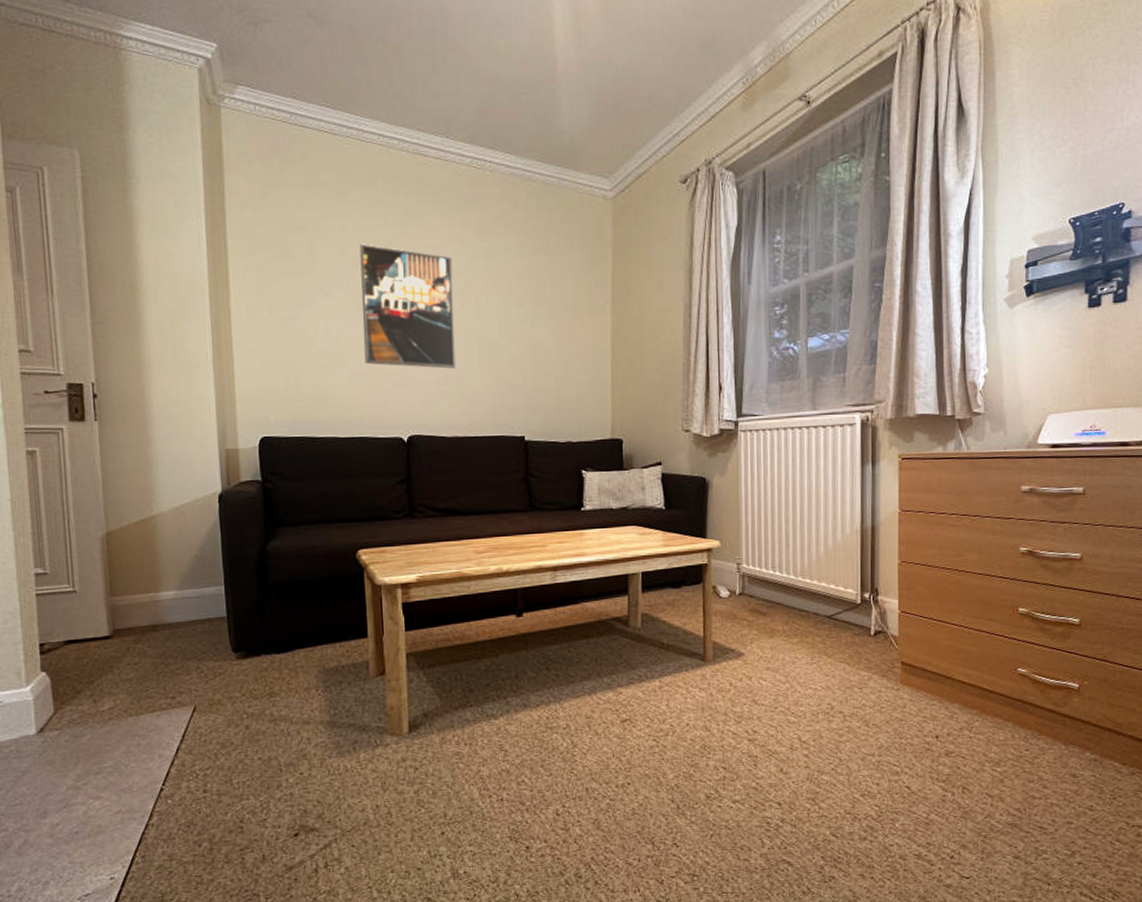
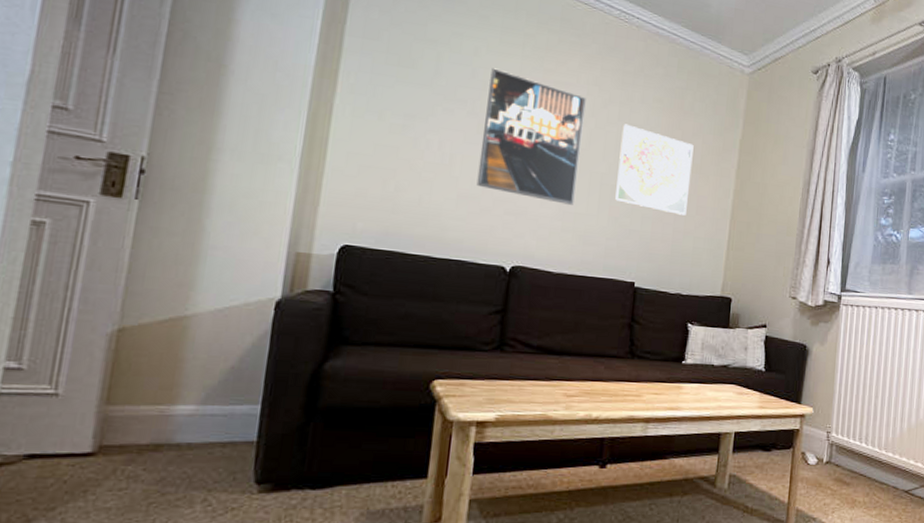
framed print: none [491,277,566,362] -> present [615,124,694,216]

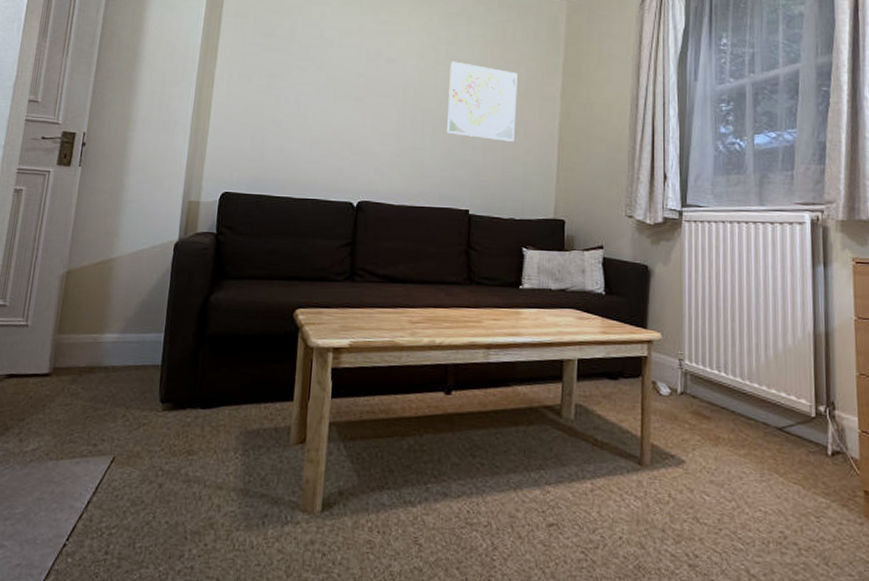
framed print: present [476,67,586,205] -> none [326,27,416,141]

